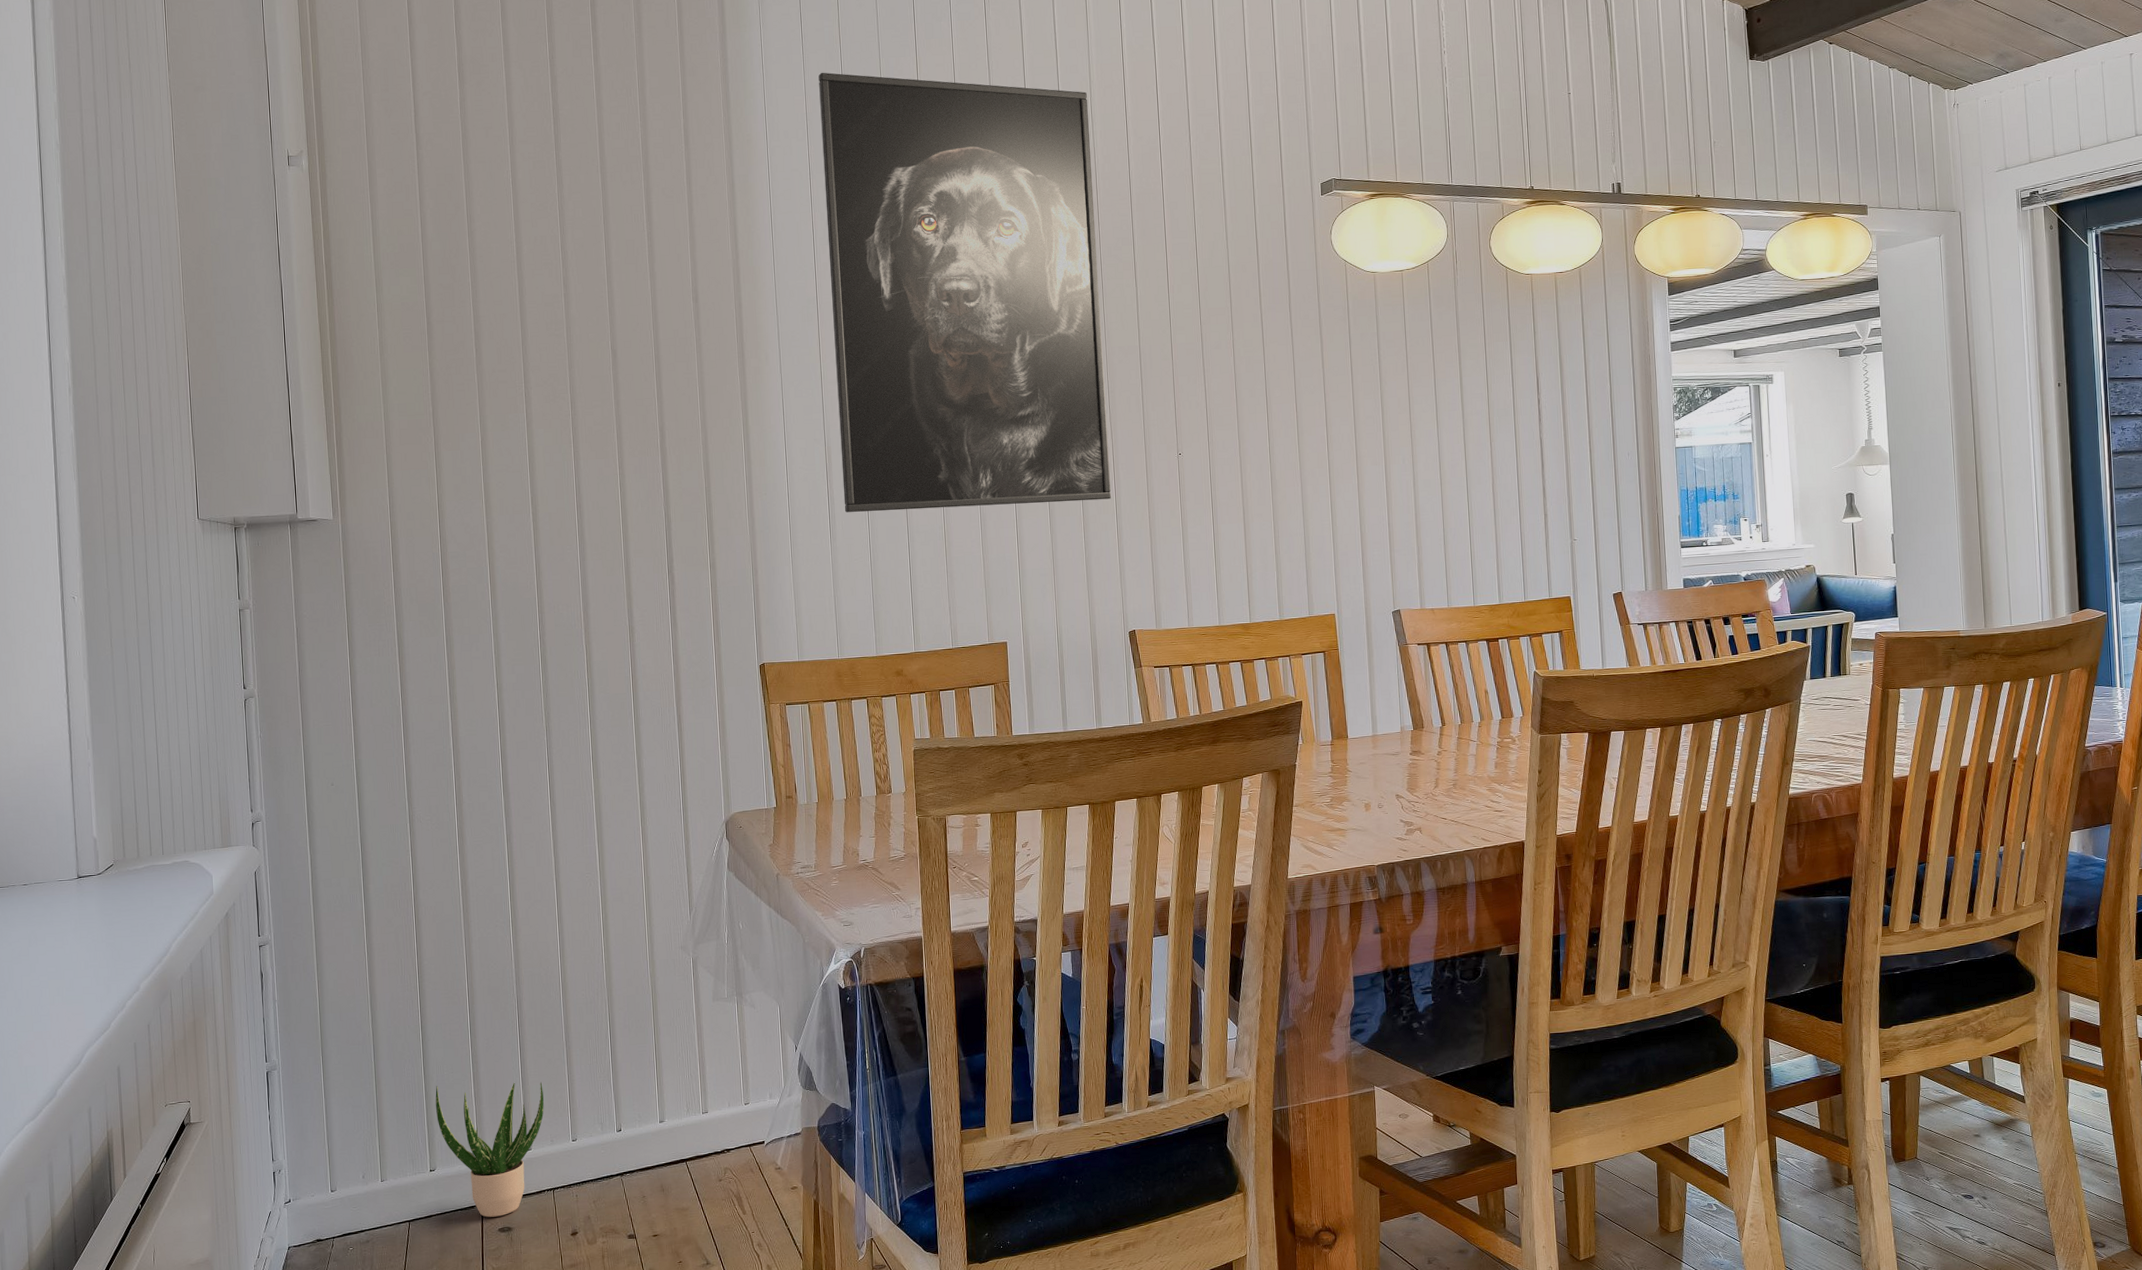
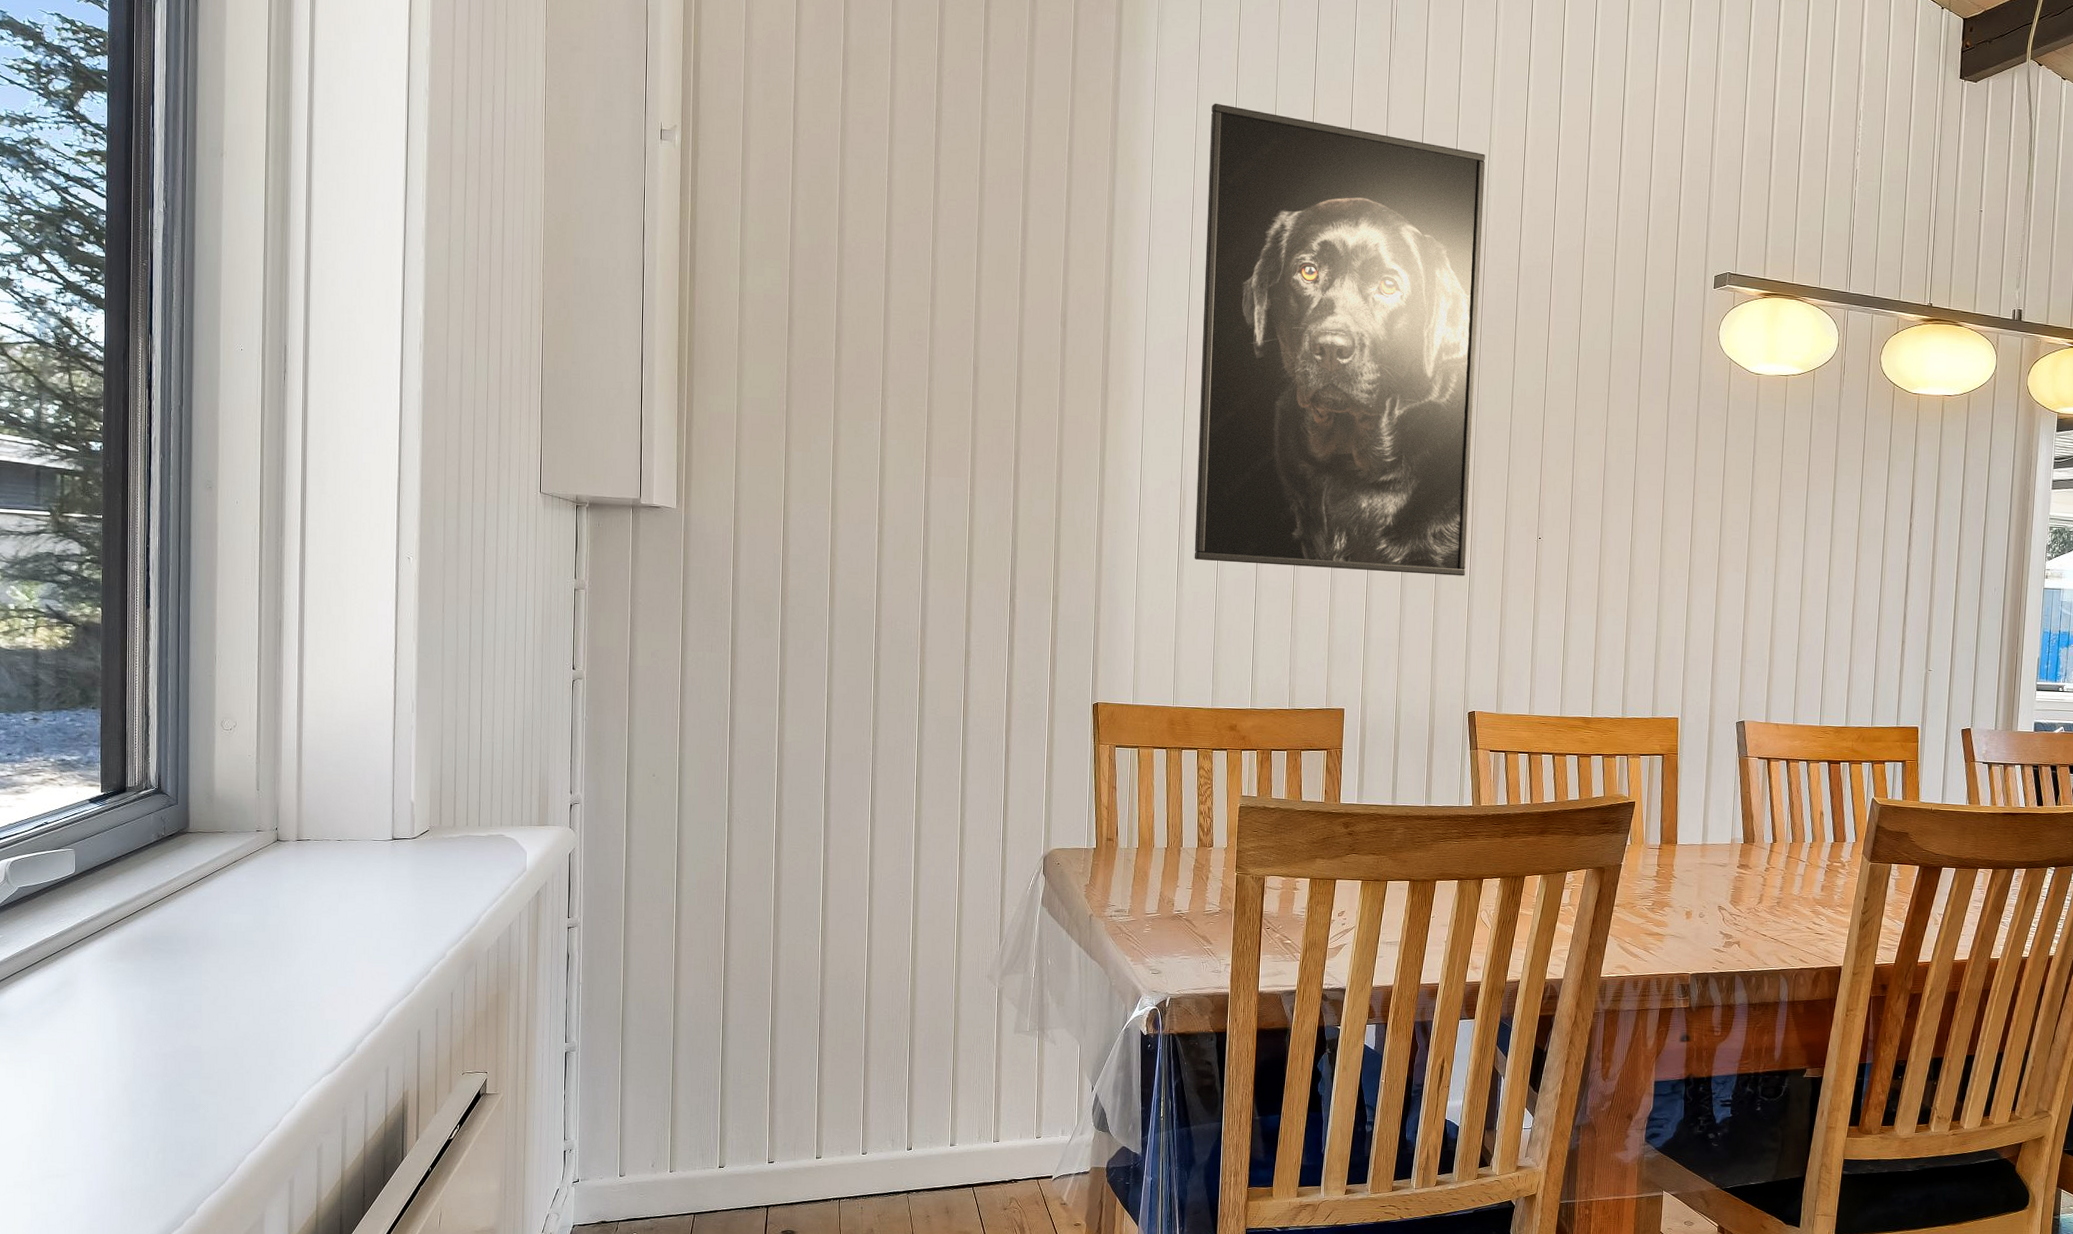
potted plant: present [435,1081,544,1217] -> none [730,1085,838,1219]

